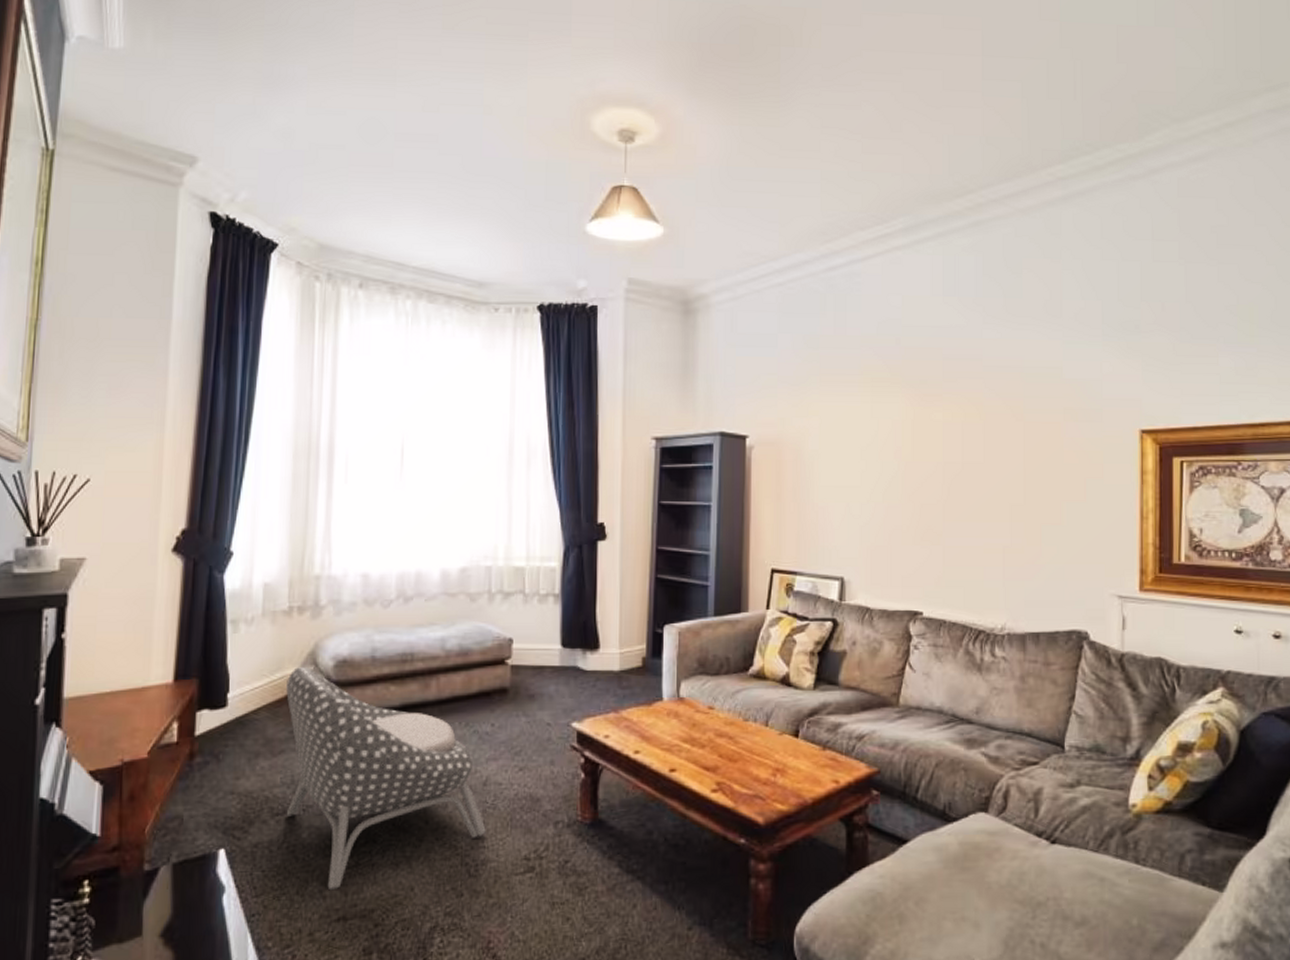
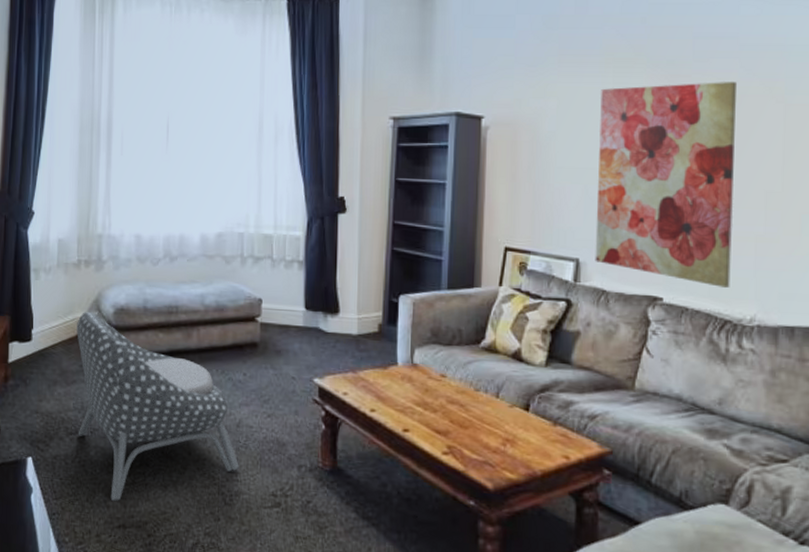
wall art: none [859,401,982,598] -> present [595,82,736,288]

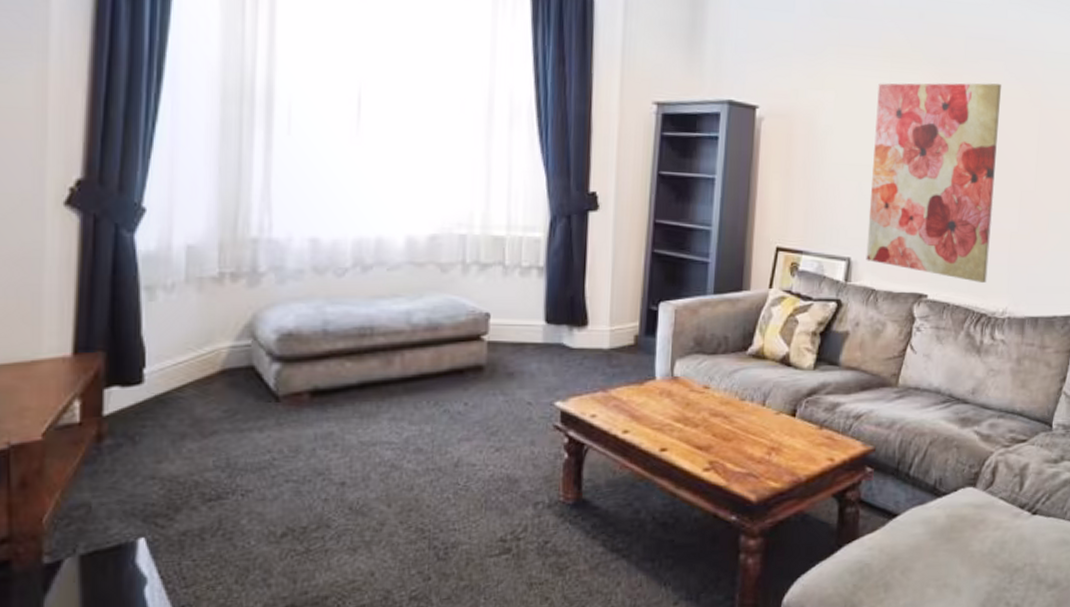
armchair: present [77,312,239,502] -> none [218,341,457,579]

